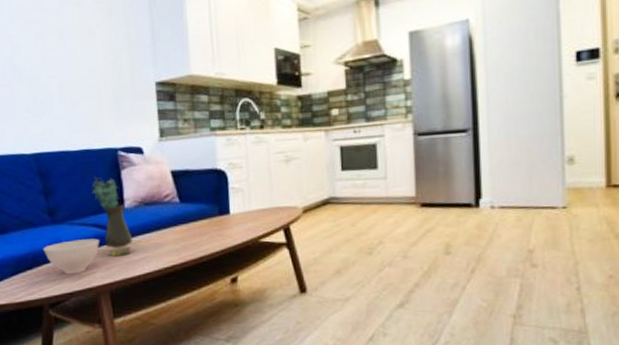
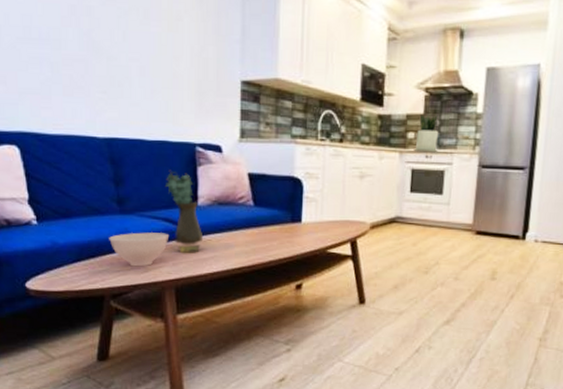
planter: none [339,88,366,129] -> present [413,114,439,153]

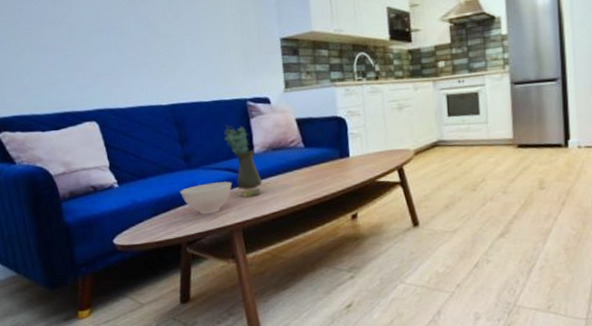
planter: present [413,114,439,153] -> none [445,42,469,79]

